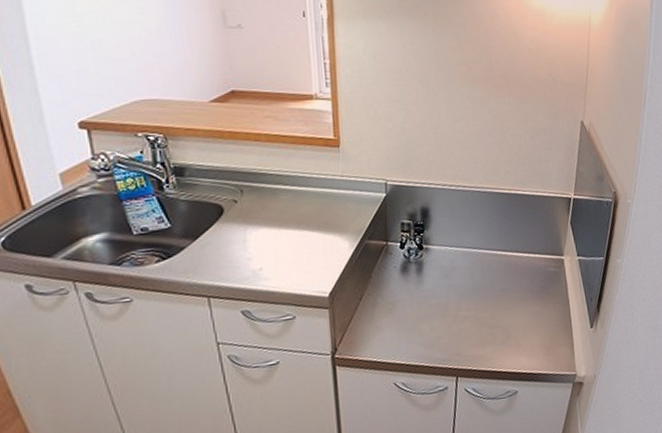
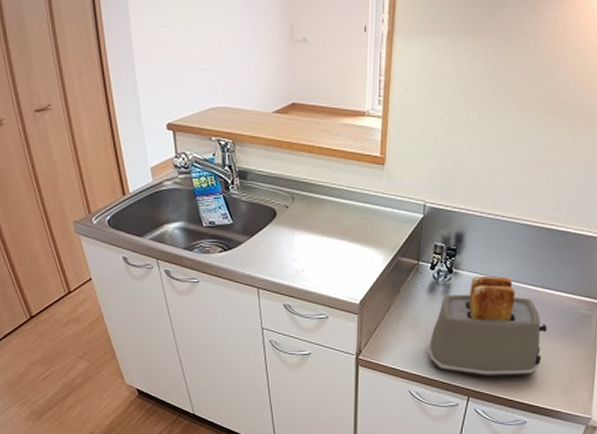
toaster: none [407,245,522,355] -> present [427,275,547,378]

